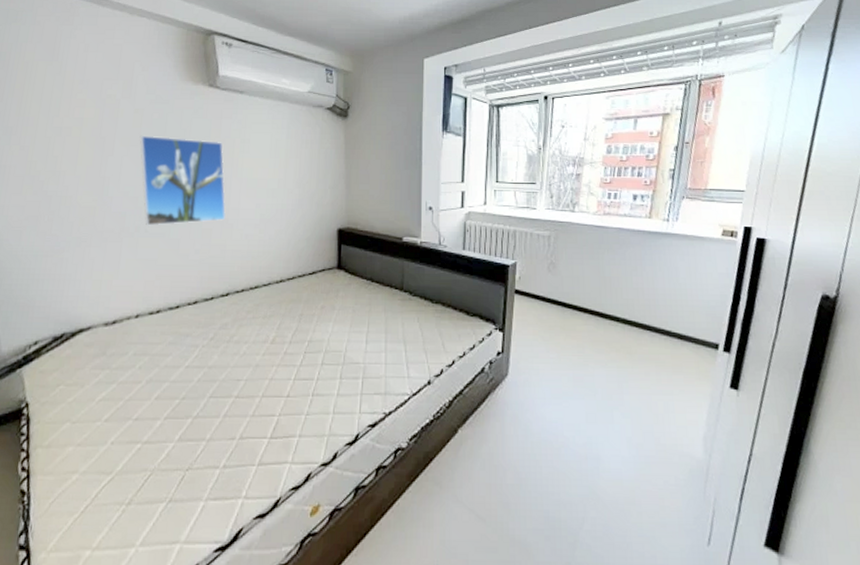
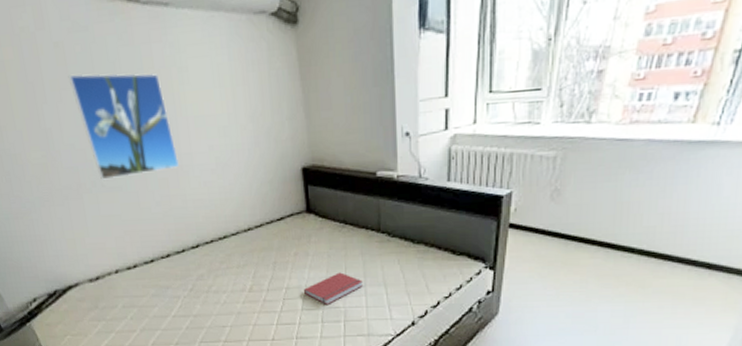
book: none [326,327,384,360] -> present [304,272,363,304]

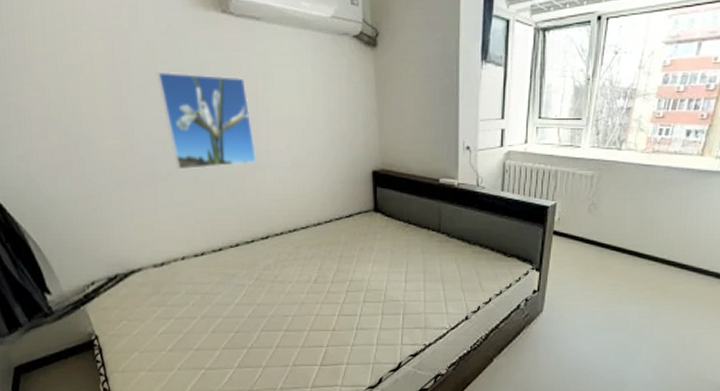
book: present [304,272,363,304] -> none [367,268,422,298]

